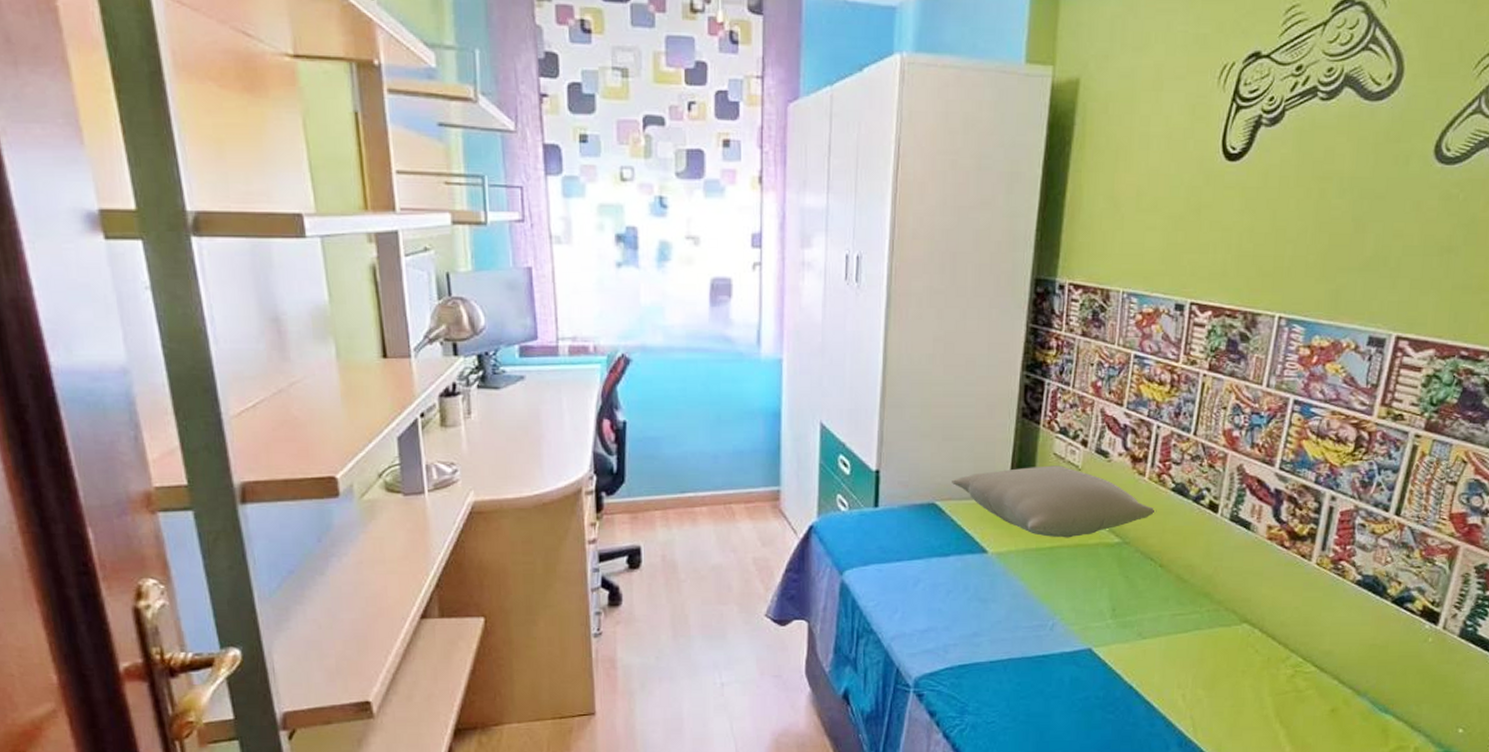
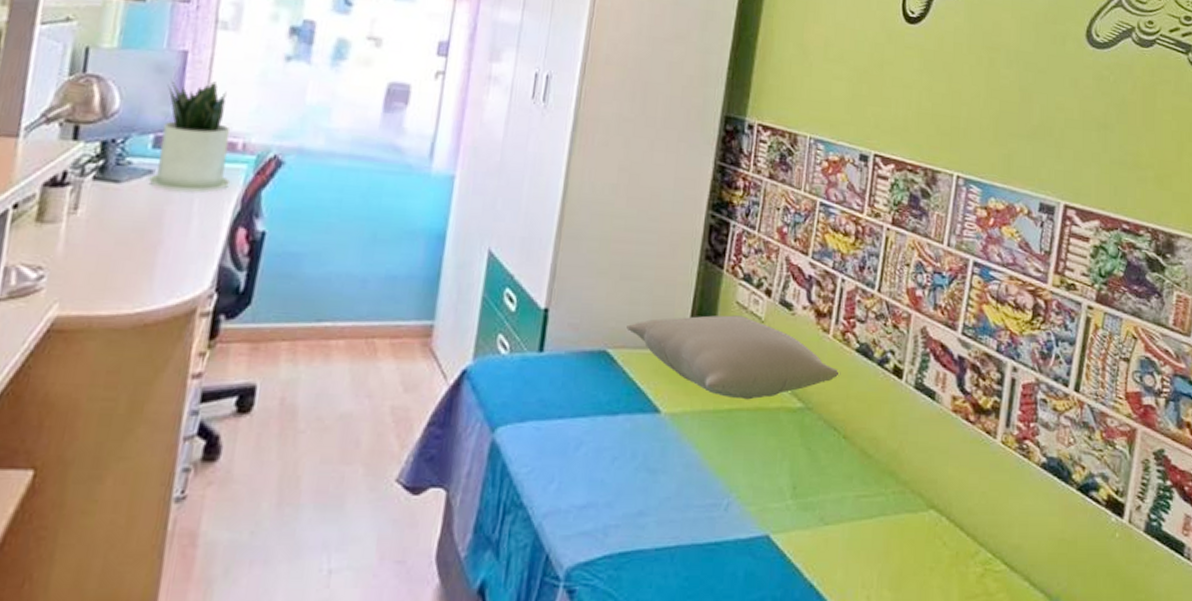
planter: none [520,293,590,393] -> present [149,80,231,193]

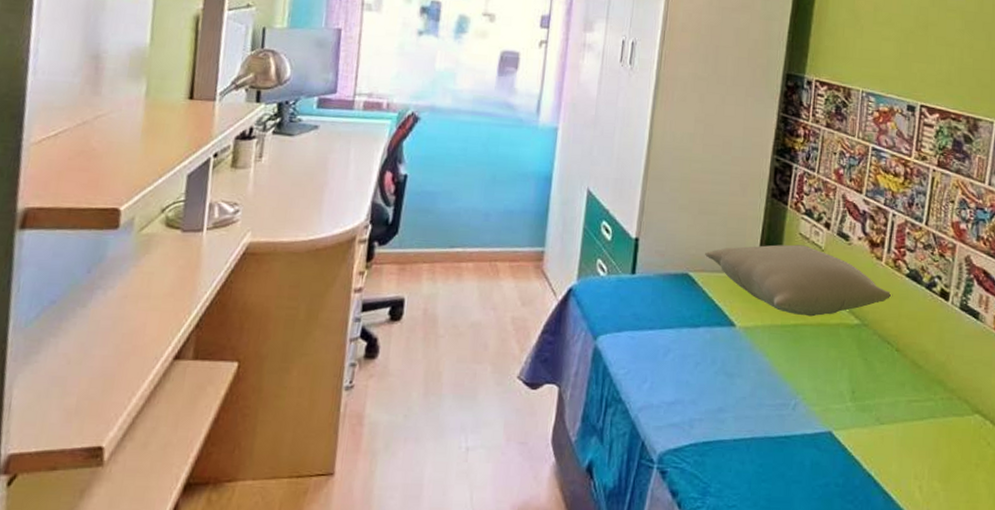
planter: present [149,80,231,193] -> none [315,53,379,144]

